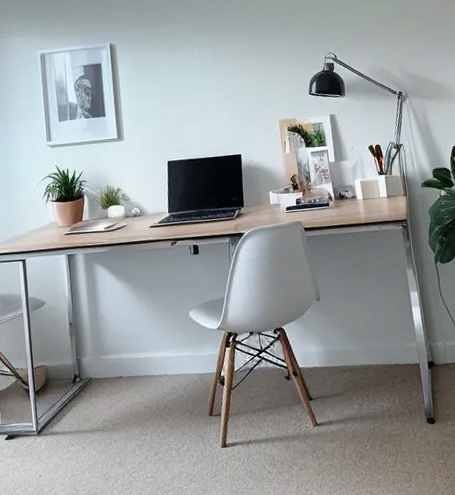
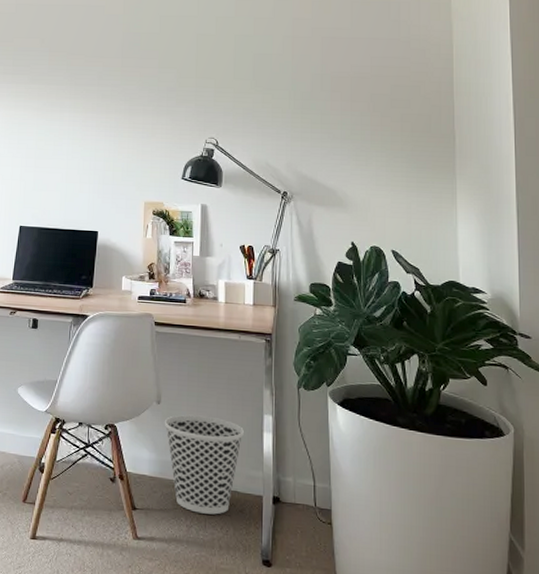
wastebasket: none [325,303,396,391] -> present [164,414,244,515]

